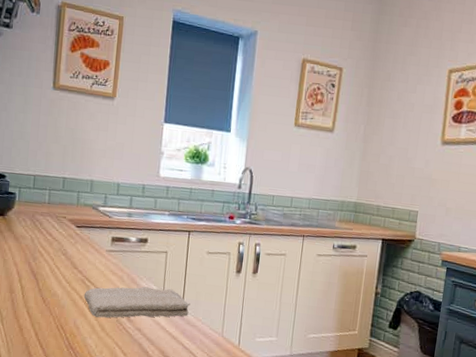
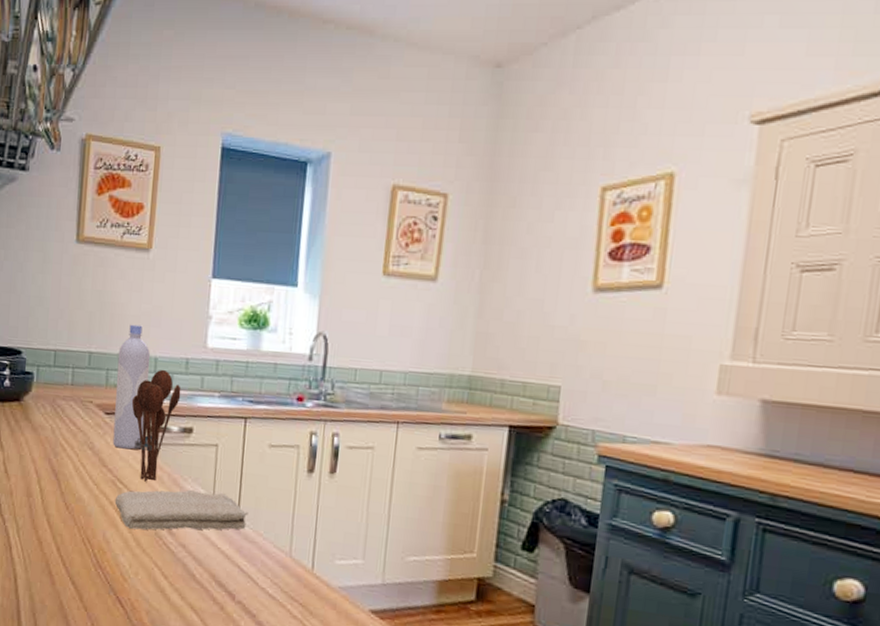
bottle: none [82,156,114,255] -> present [112,324,151,450]
utensil holder: none [98,192,139,281] -> present [131,369,181,482]

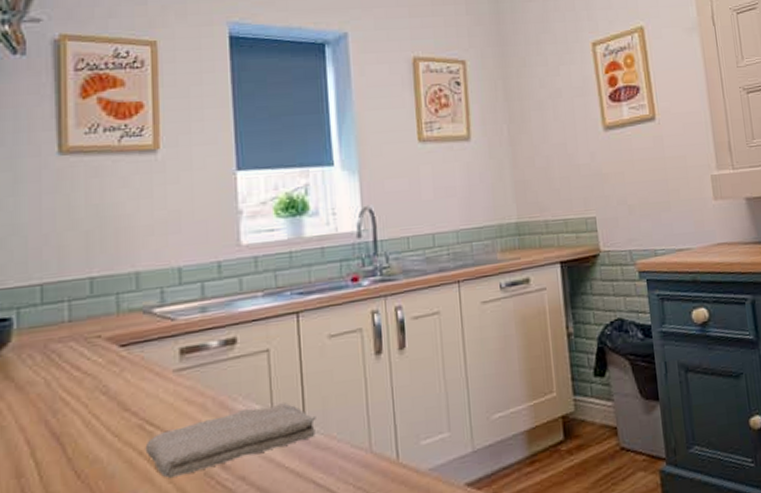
bottle: present [112,324,151,450] -> none [130,235,174,384]
utensil holder: present [131,369,181,482] -> none [154,279,216,415]

